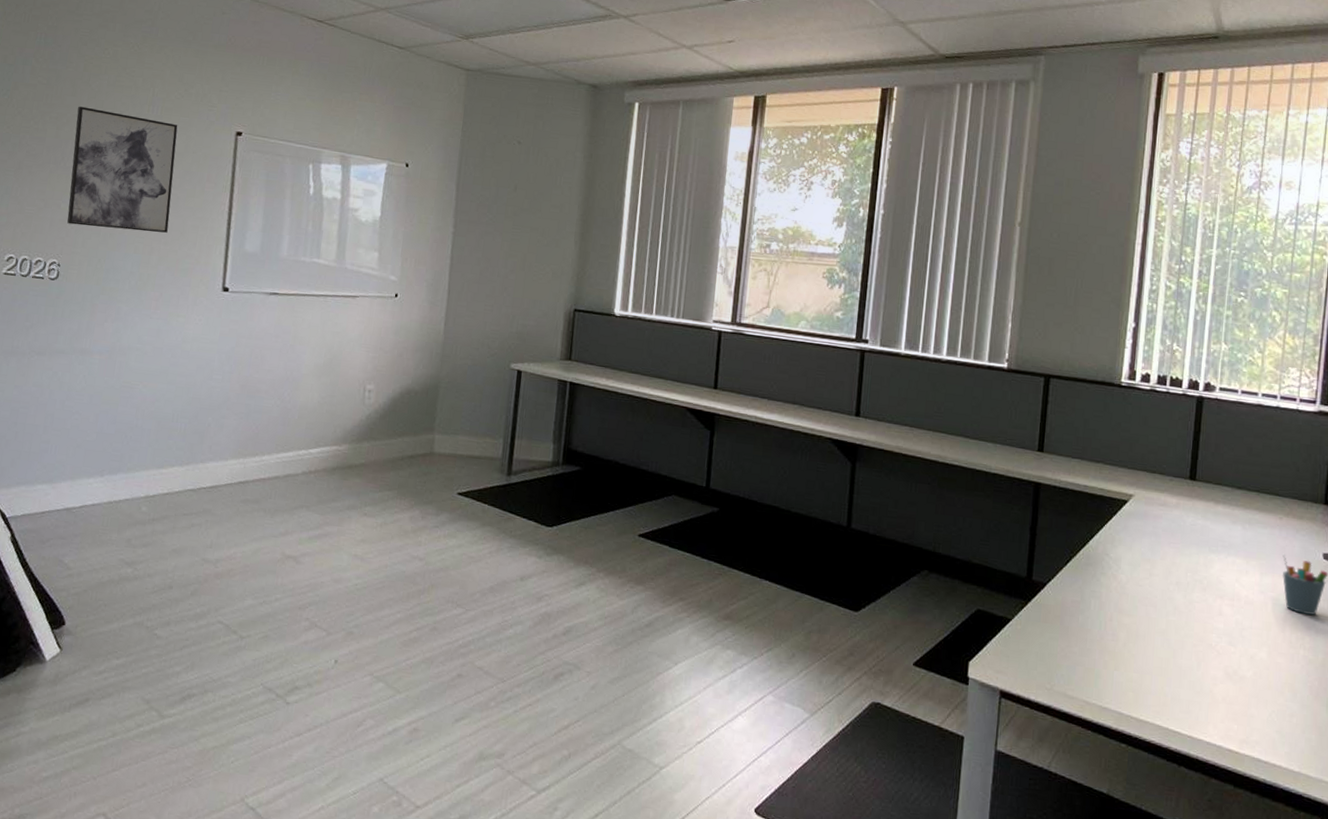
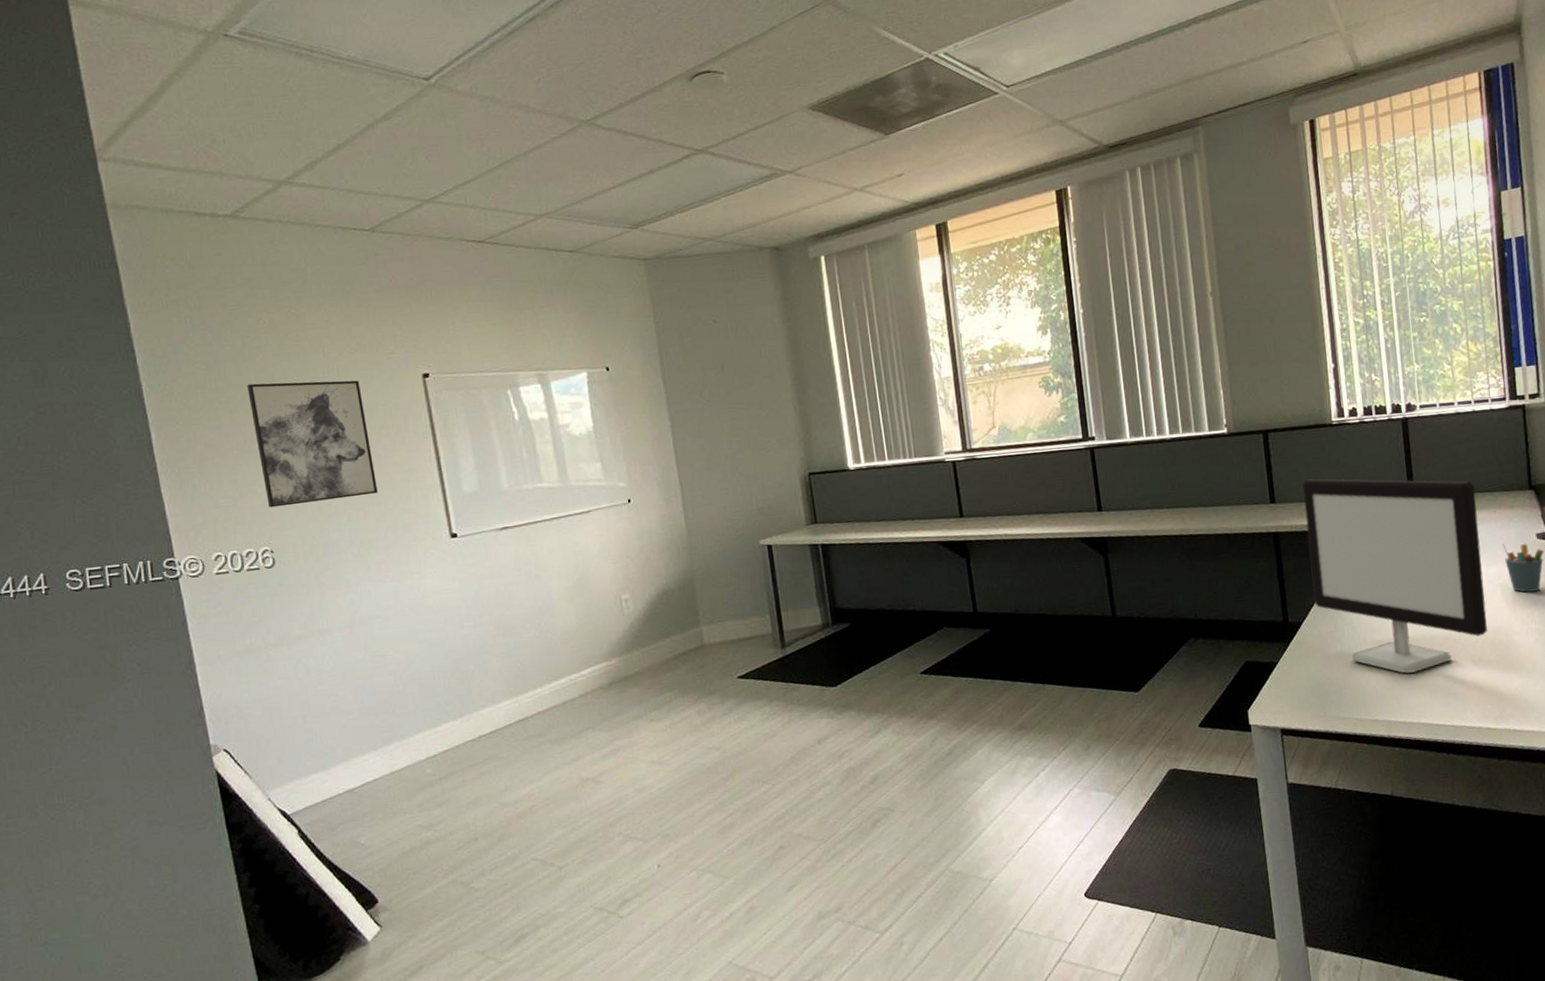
computer monitor: none [1065,435,1264,669] -> present [1302,478,1489,674]

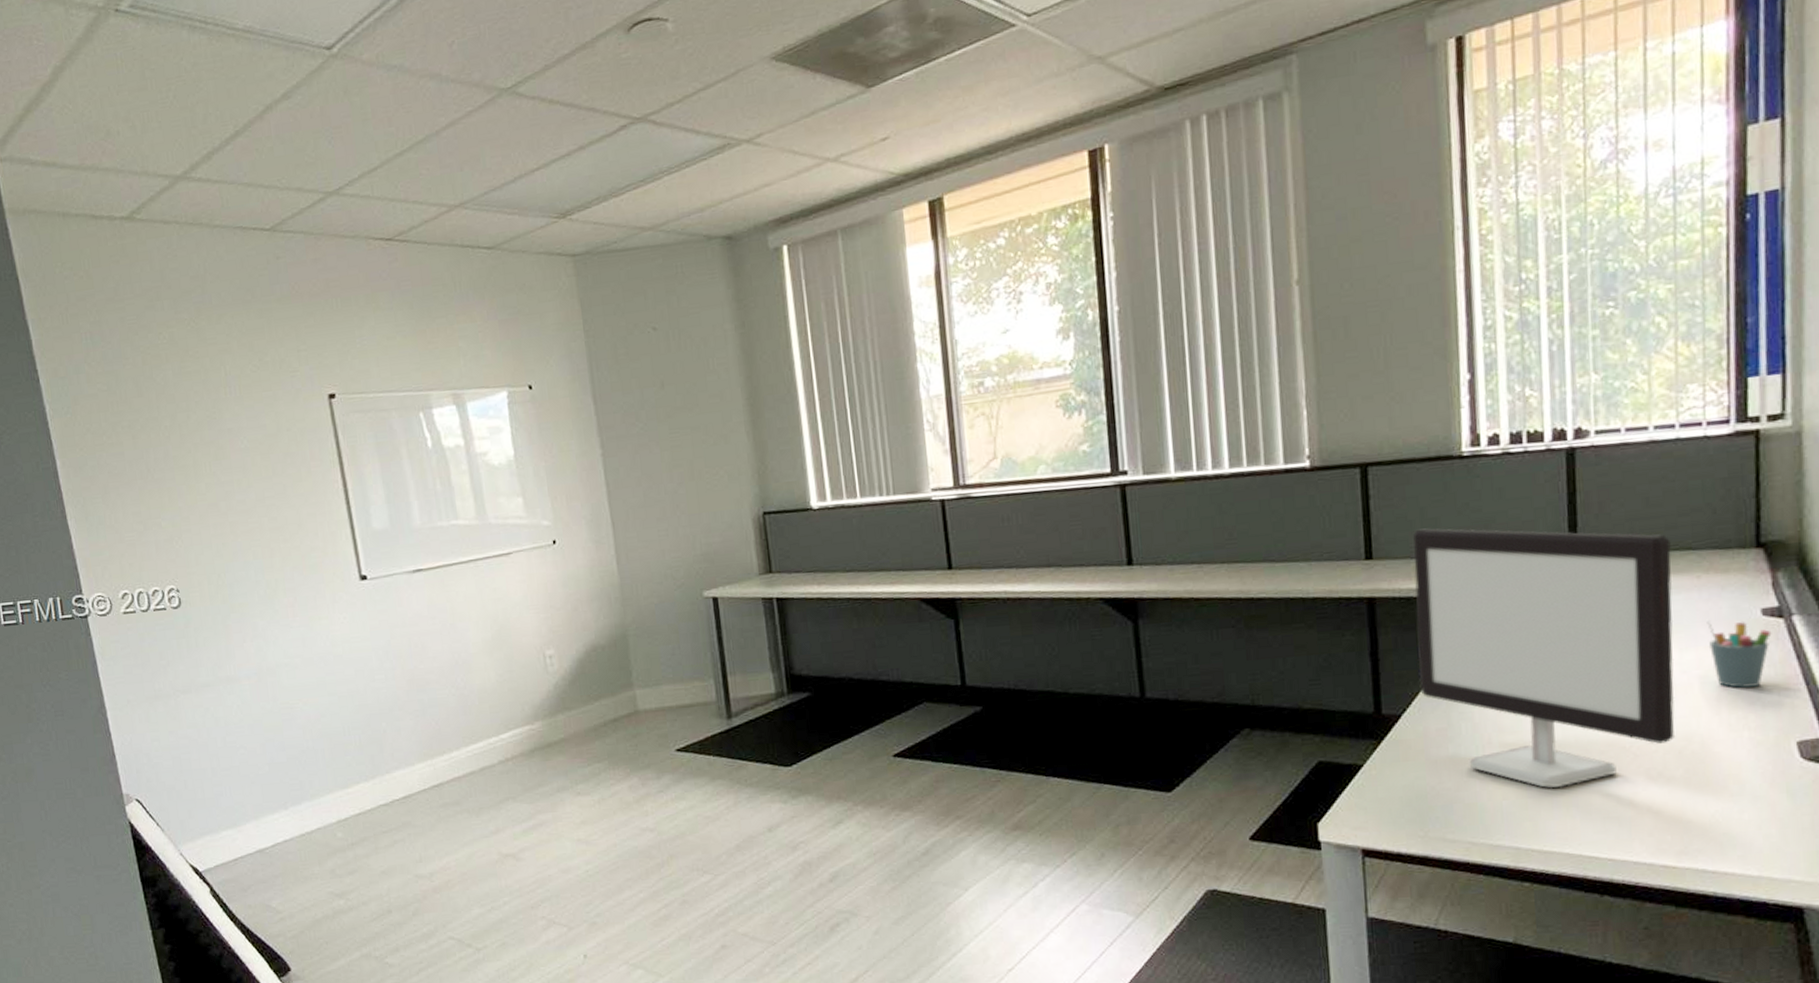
wall art: present [247,380,378,508] -> none [149,402,283,543]

